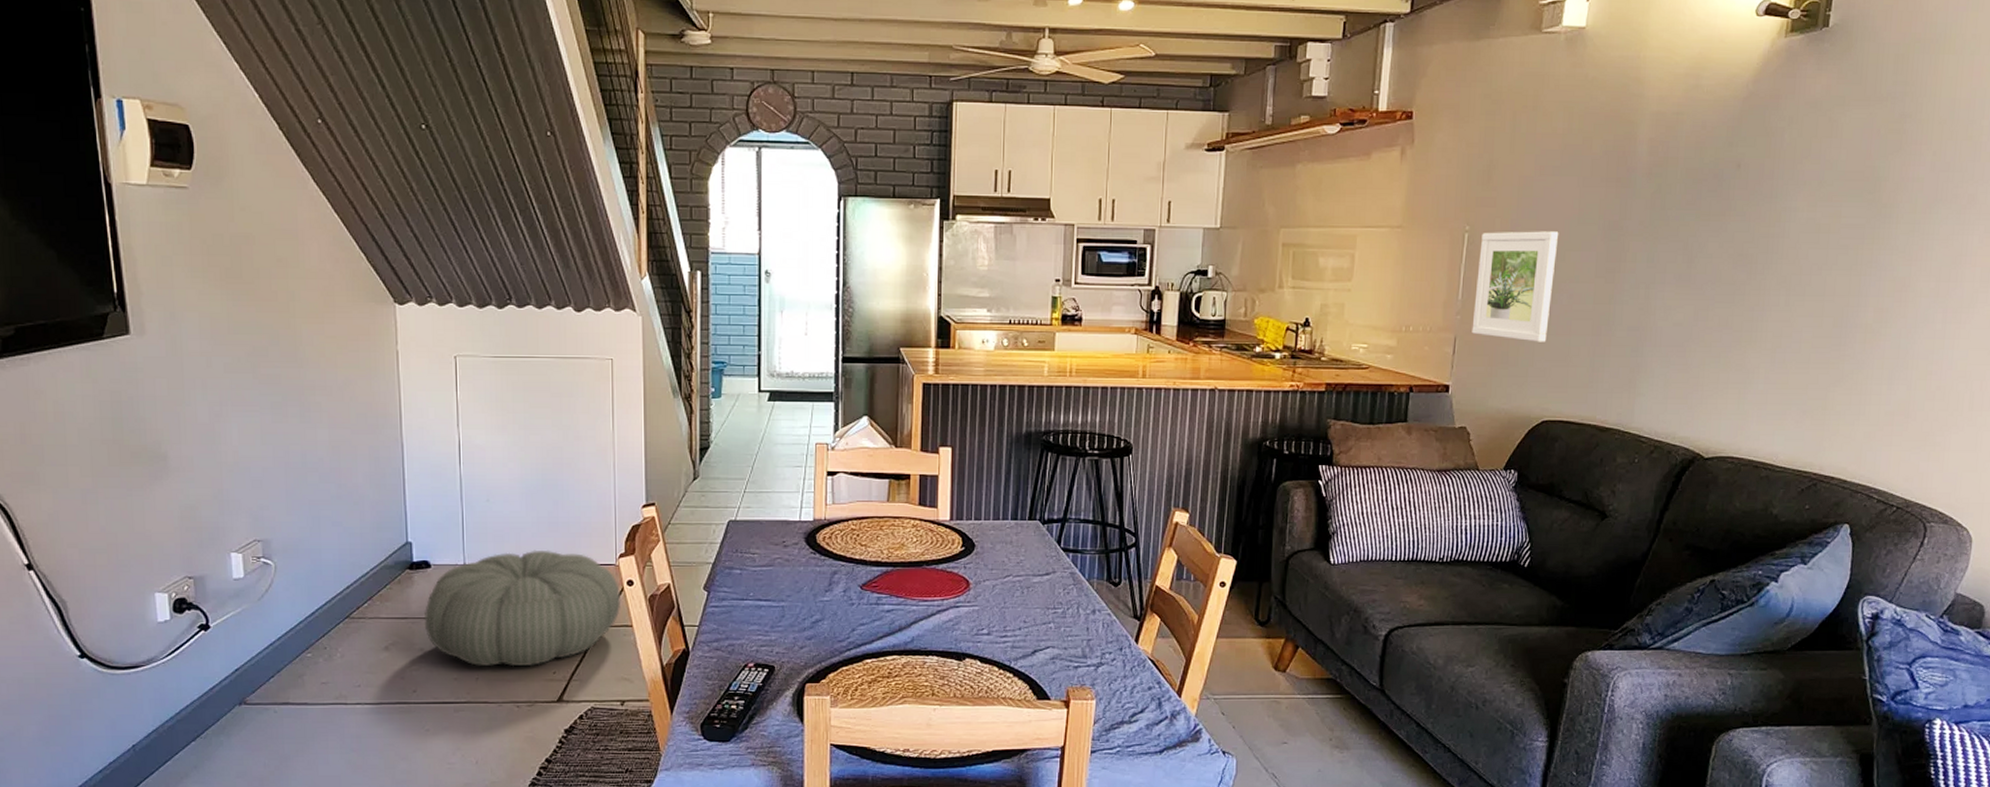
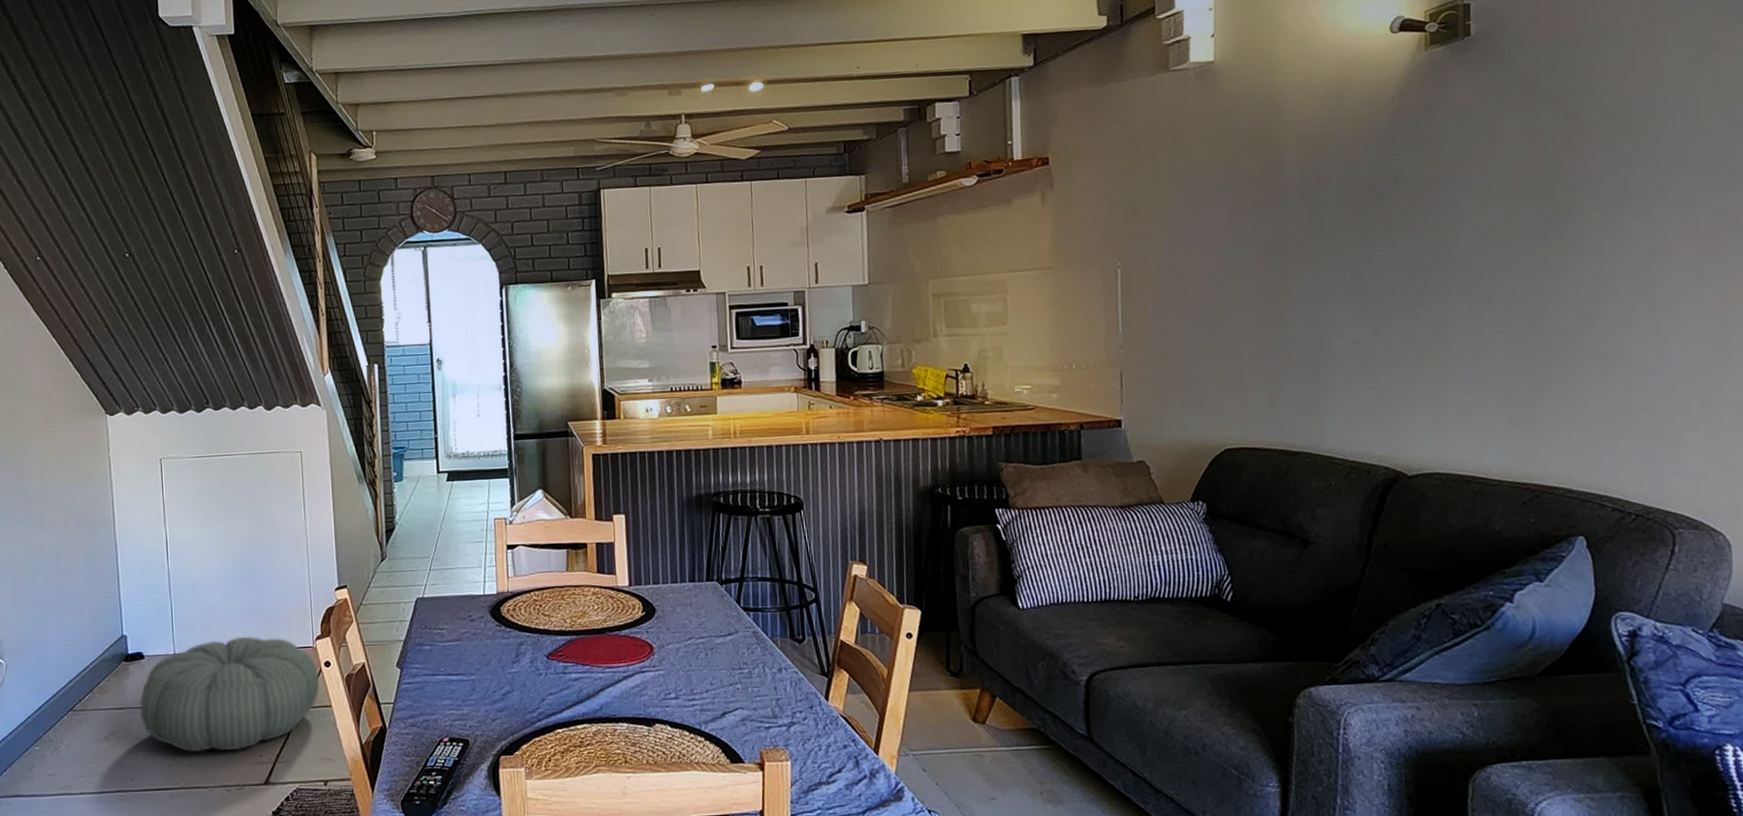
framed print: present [1472,231,1559,342] -> none [1135,259,1218,371]

